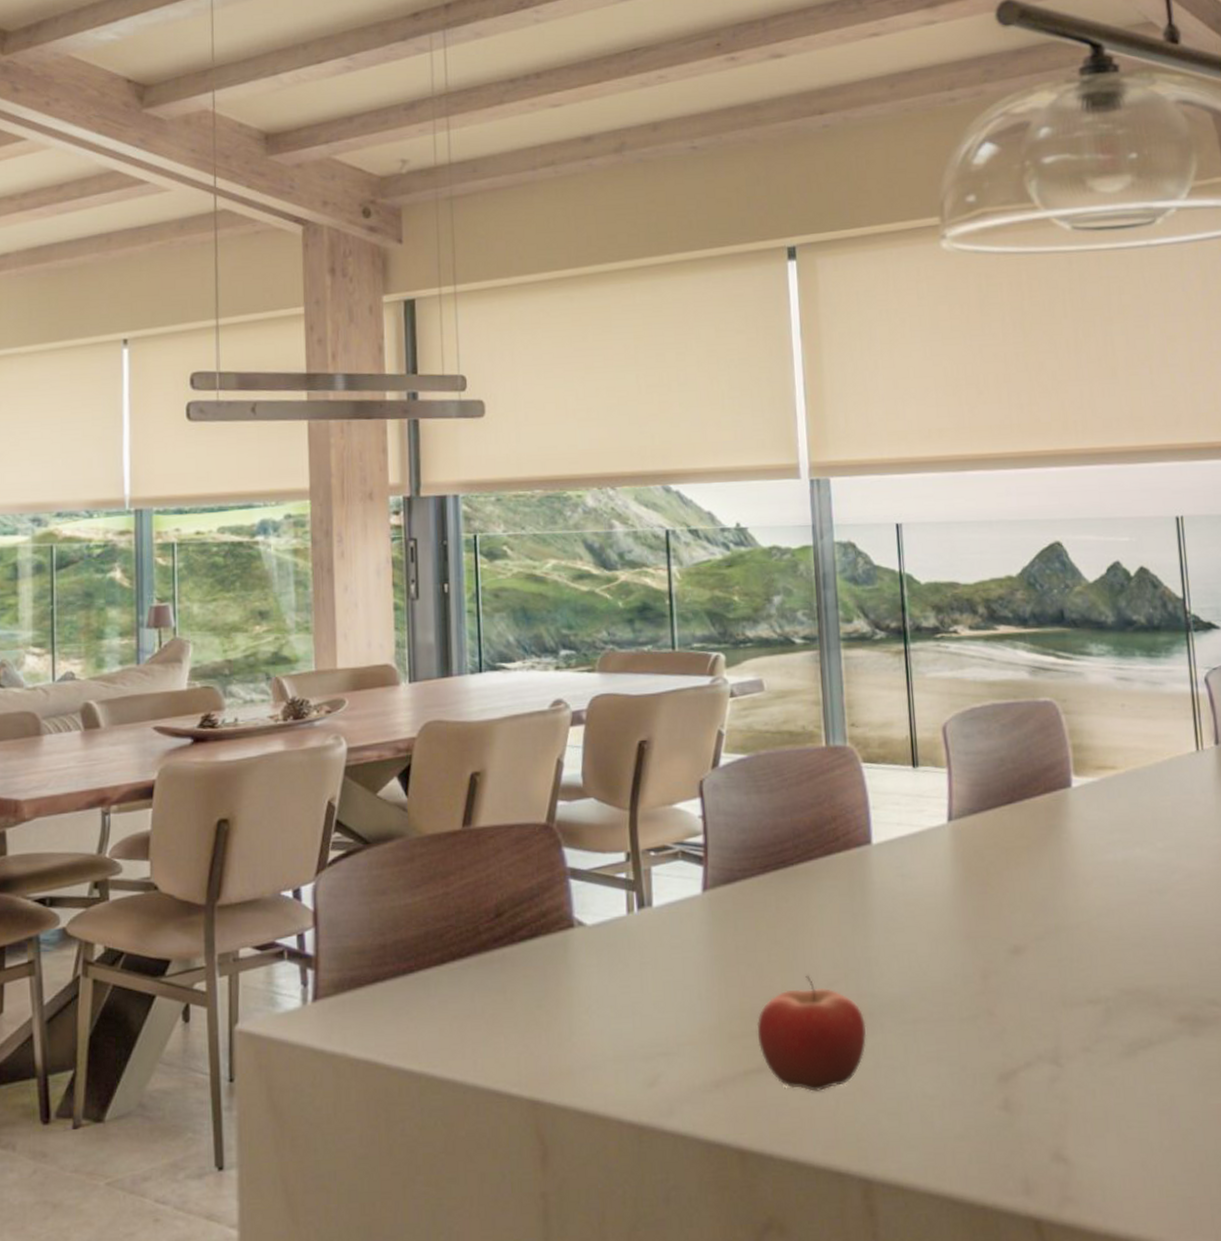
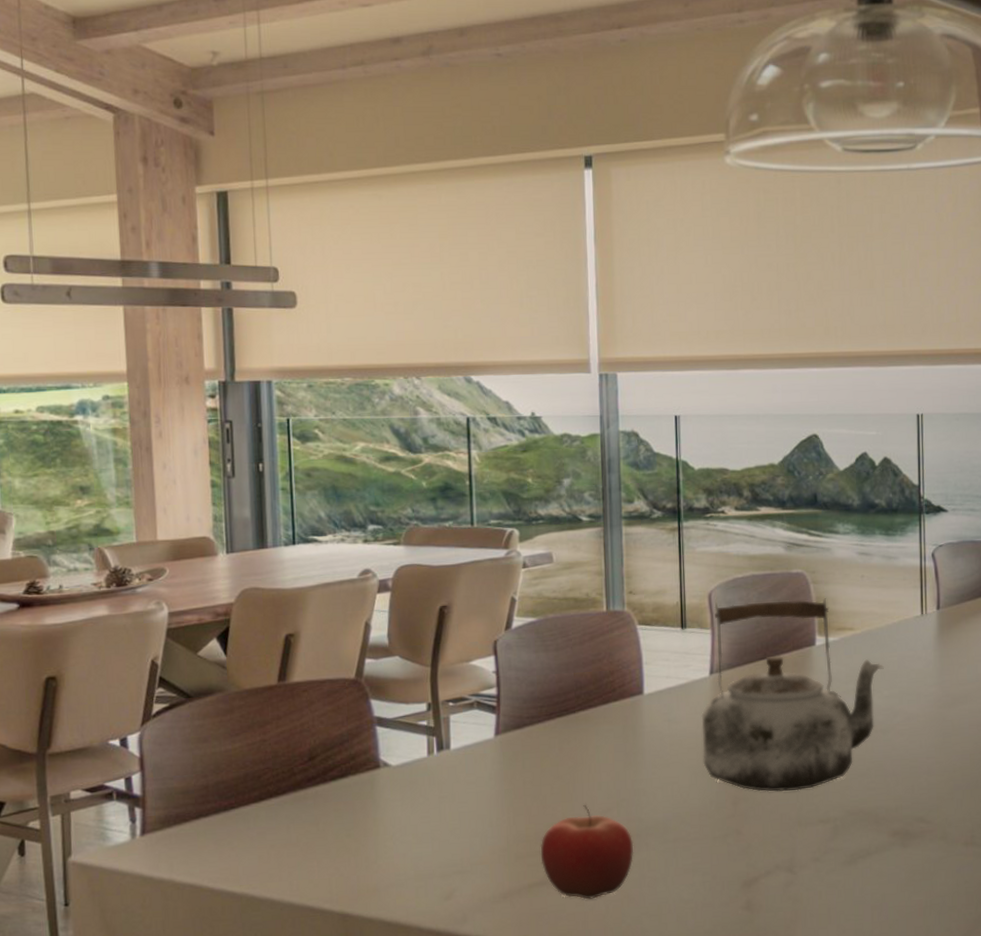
kettle: none [940,731,1155,964] -> present [701,598,884,792]

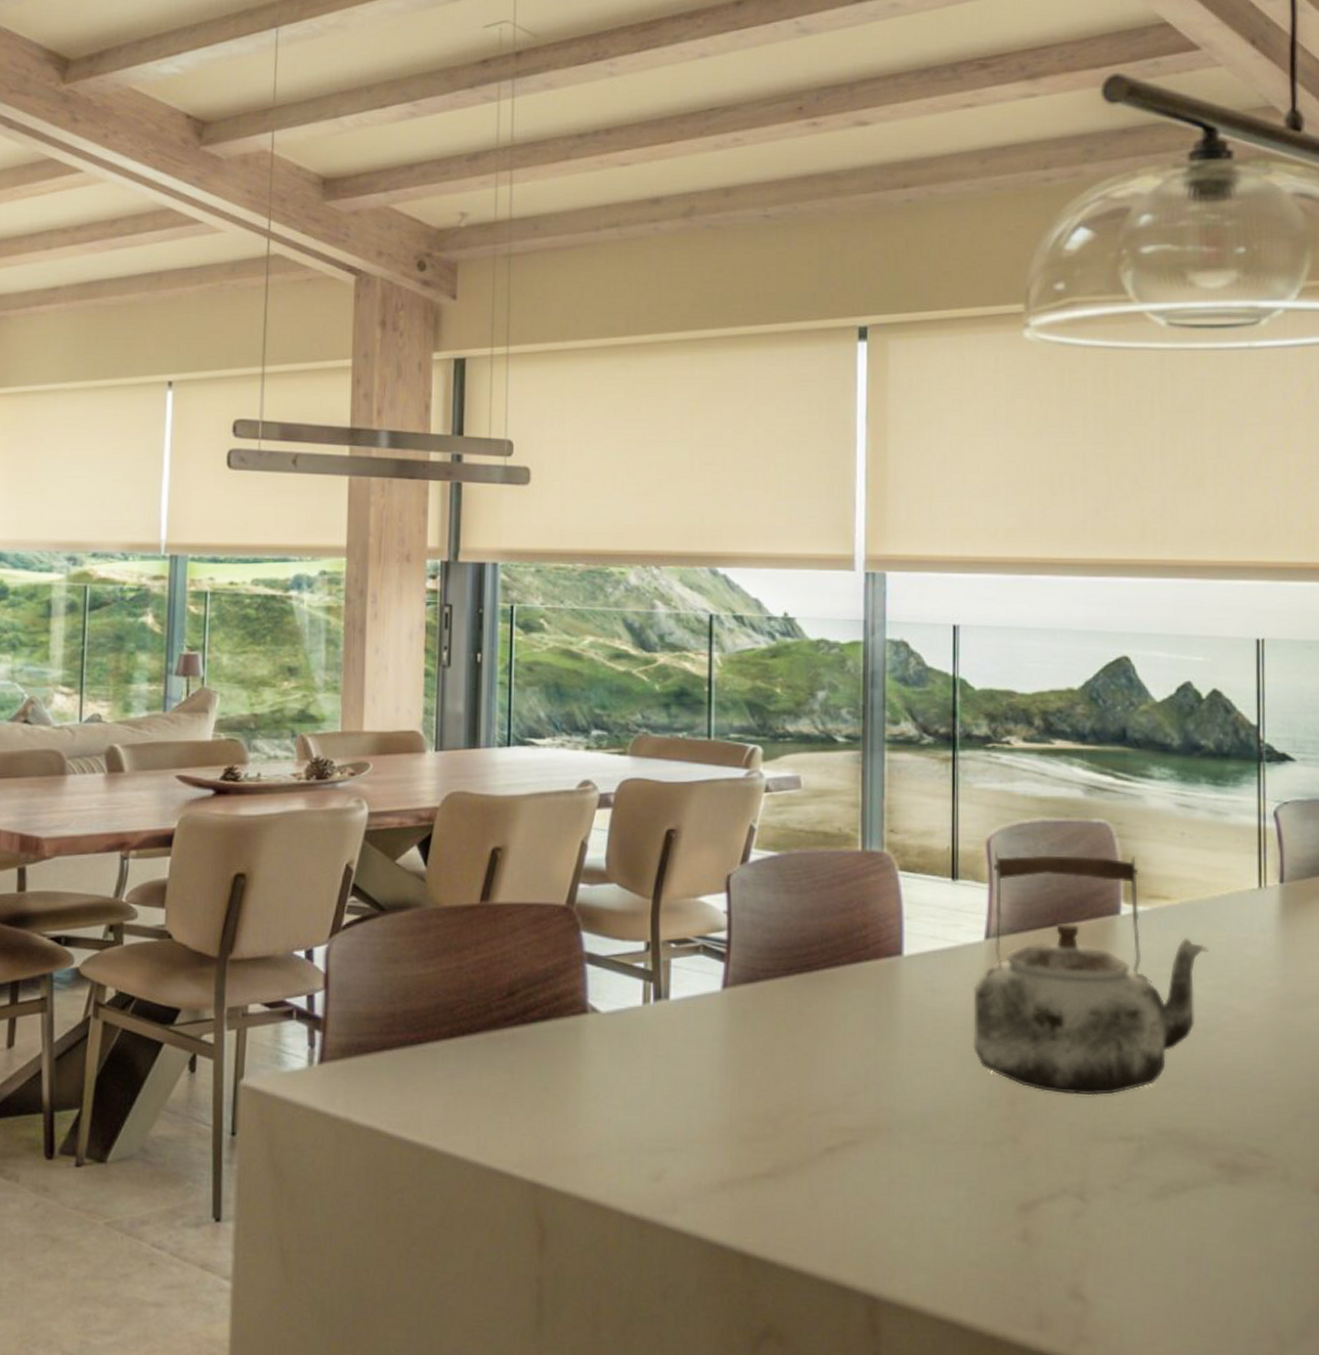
fruit: present [540,804,634,900] -> none [769,1083,883,1203]

